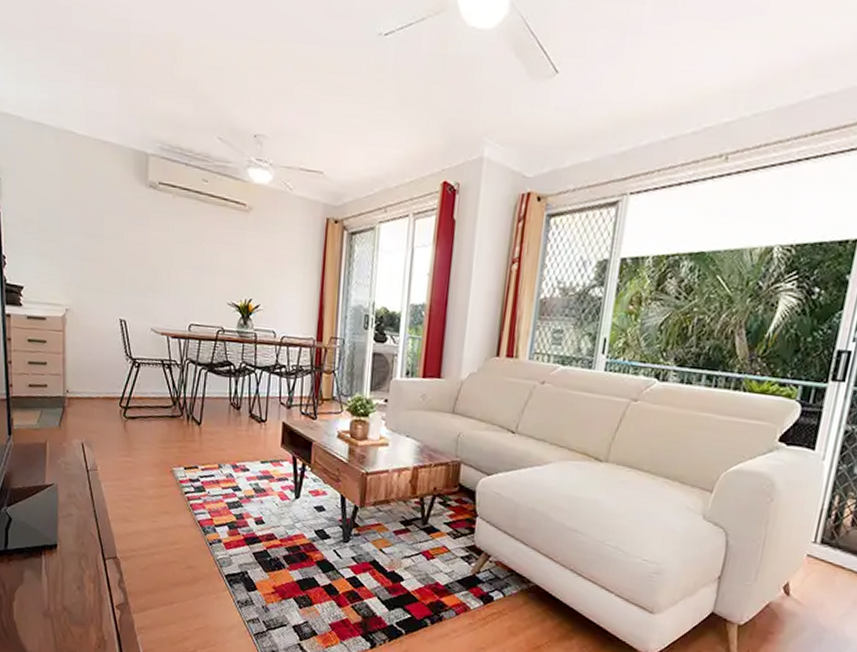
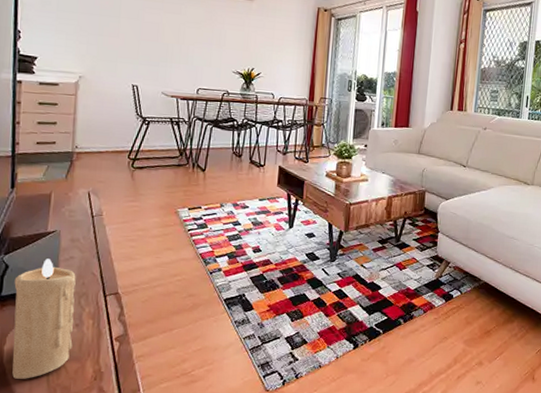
candle: none [18,514,76,638] -> present [12,259,76,379]

